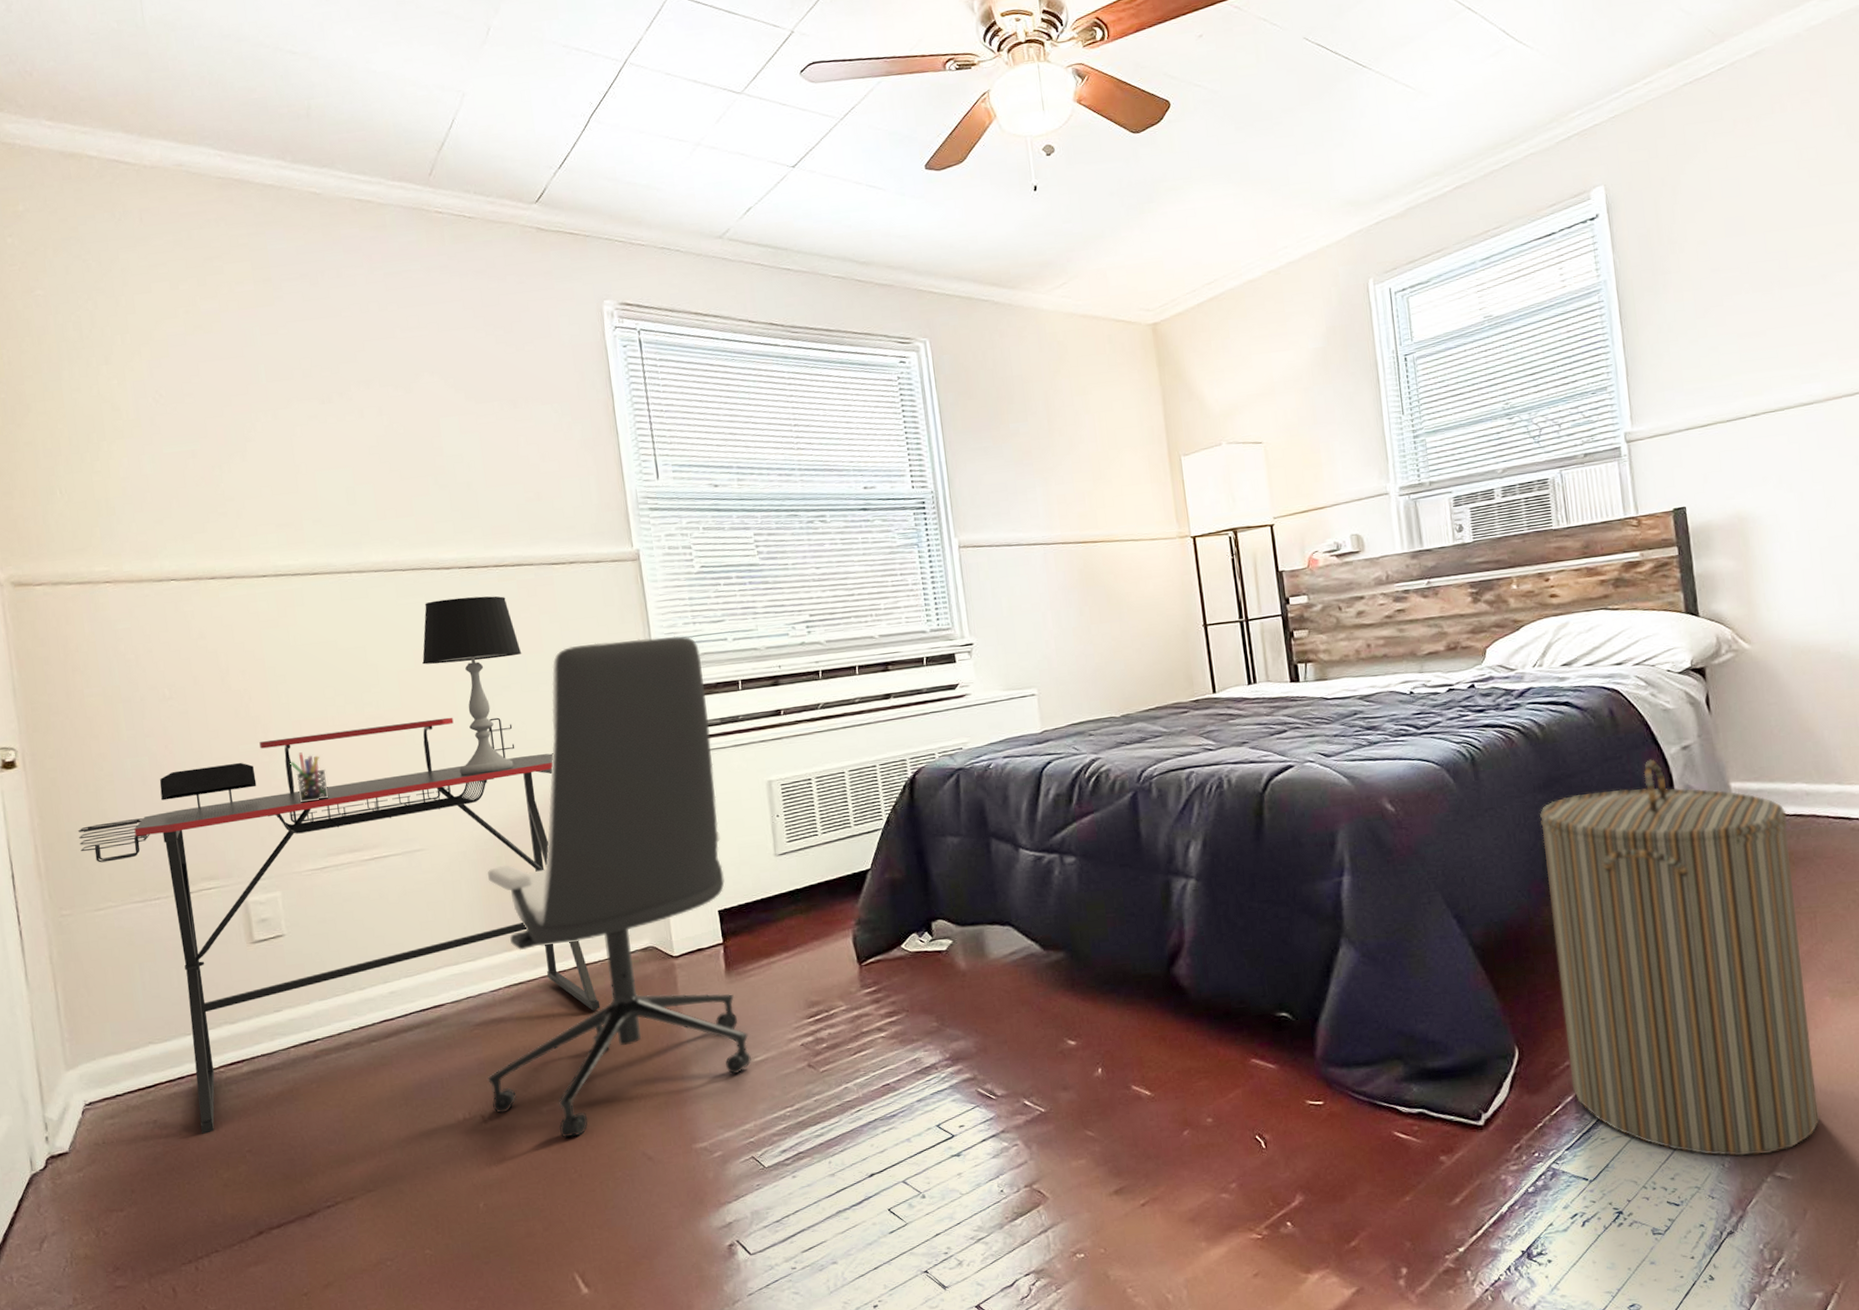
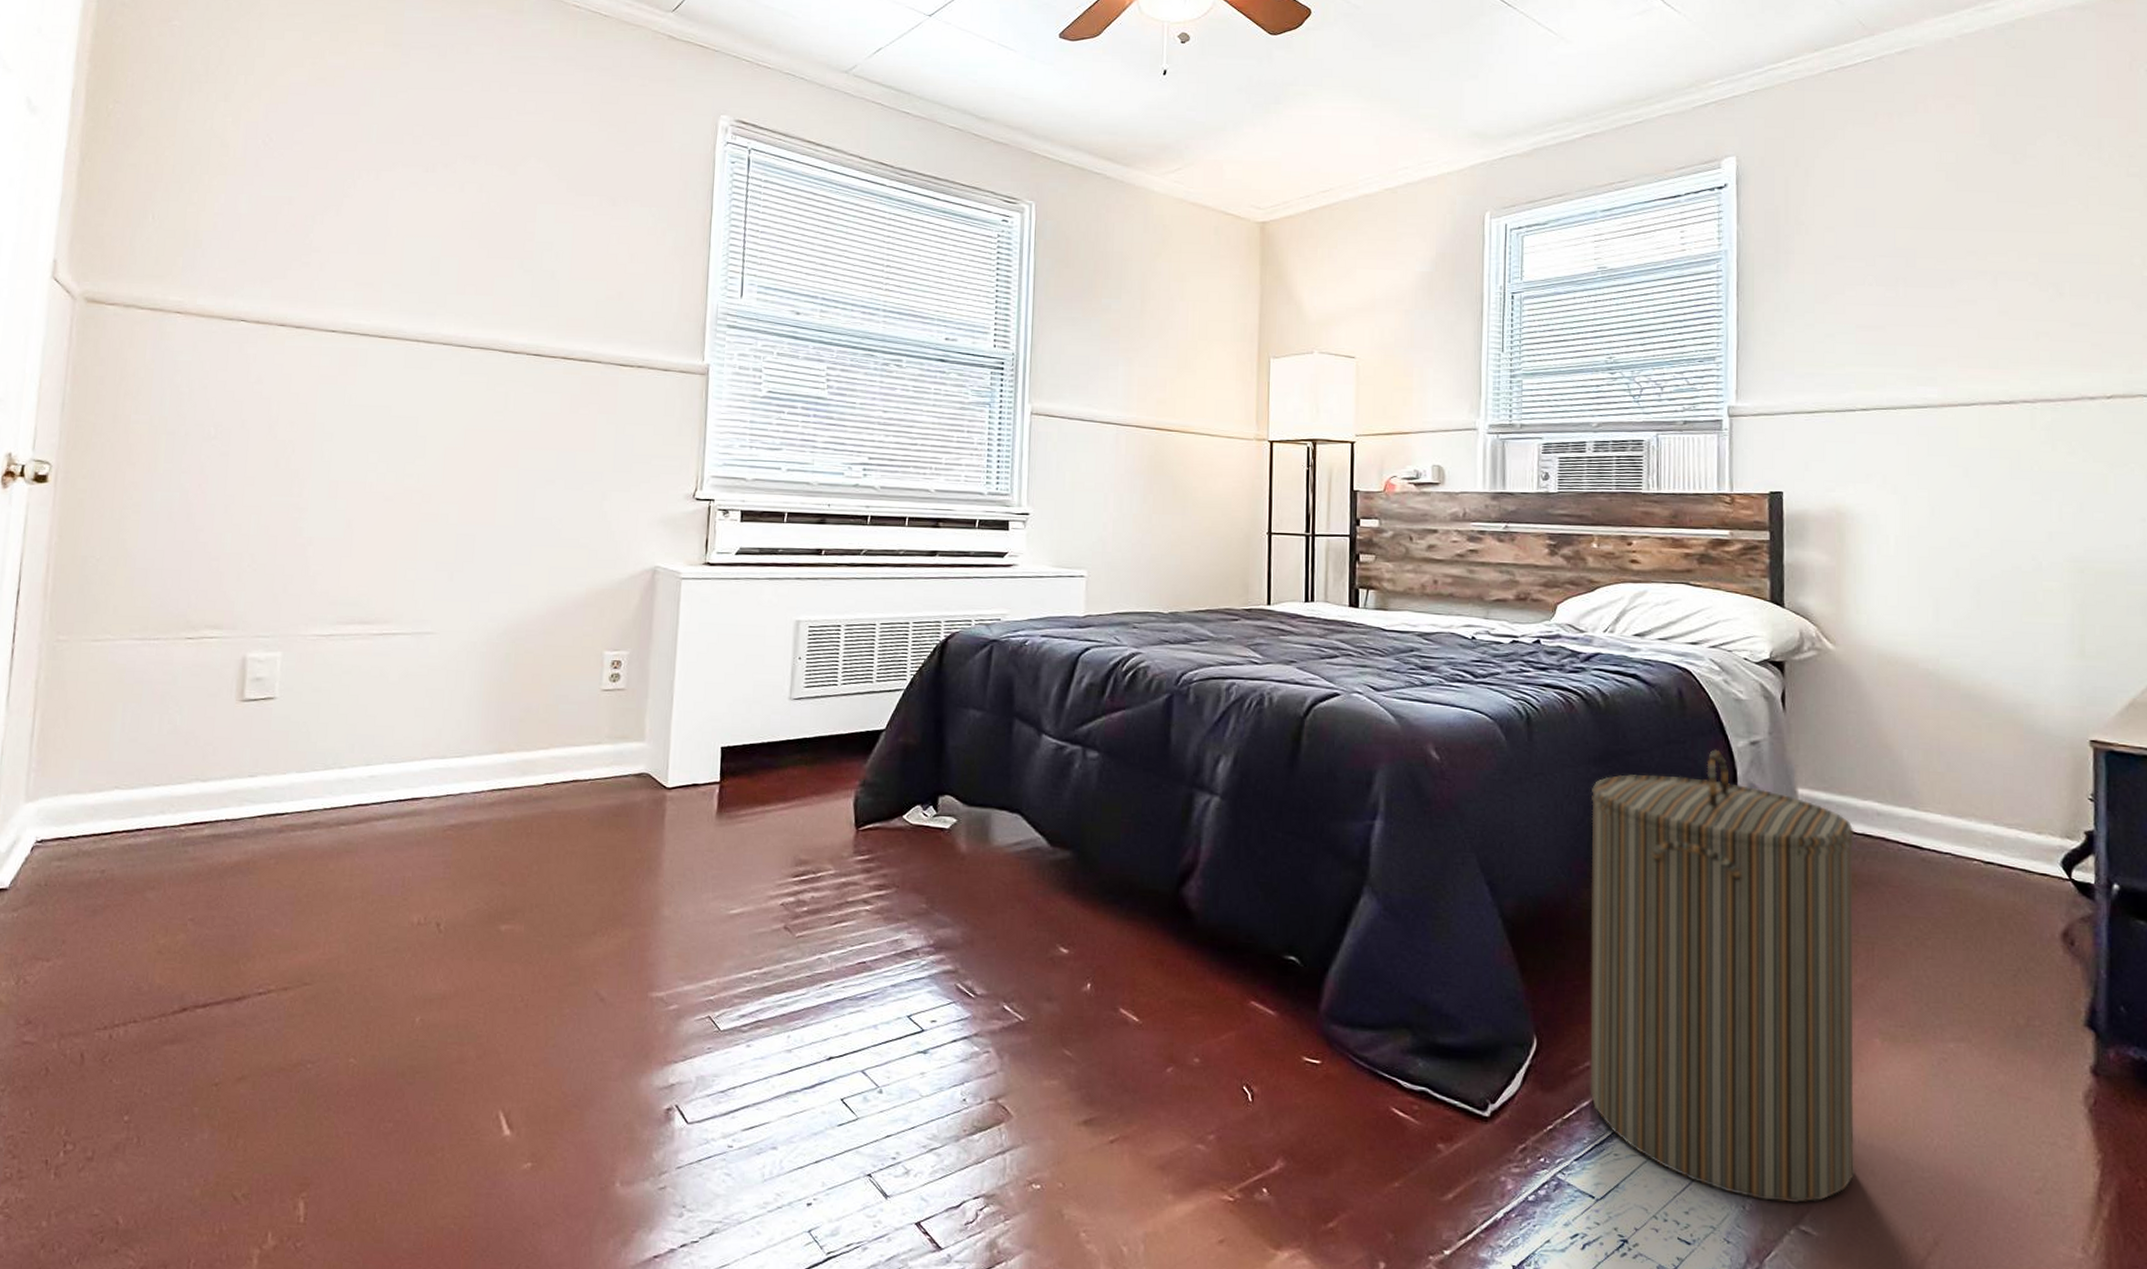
desk: present [78,717,601,1135] -> none [92,495,584,894]
pen holder: present [290,752,329,802] -> none [319,513,353,565]
table lamp: present [422,596,522,776] -> none [472,383,573,565]
office chair: present [487,636,751,1138] -> none [451,451,752,963]

